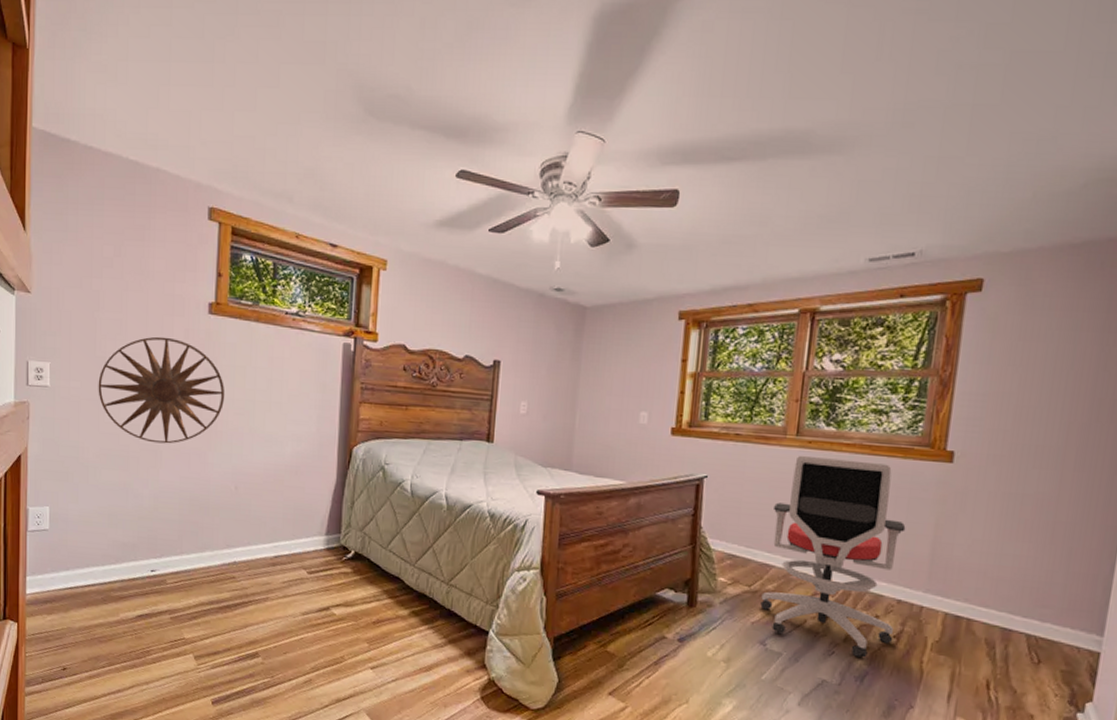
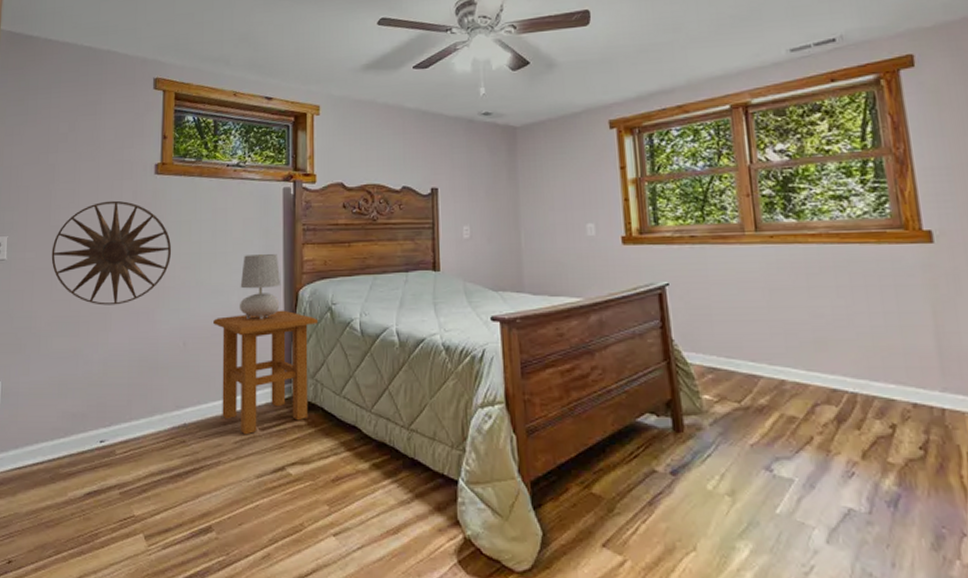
side table: none [266,464,371,577] -> present [213,310,319,435]
table lamp: none [293,407,336,473] -> present [240,254,281,320]
office chair: present [760,455,906,658] -> none [748,251,920,477]

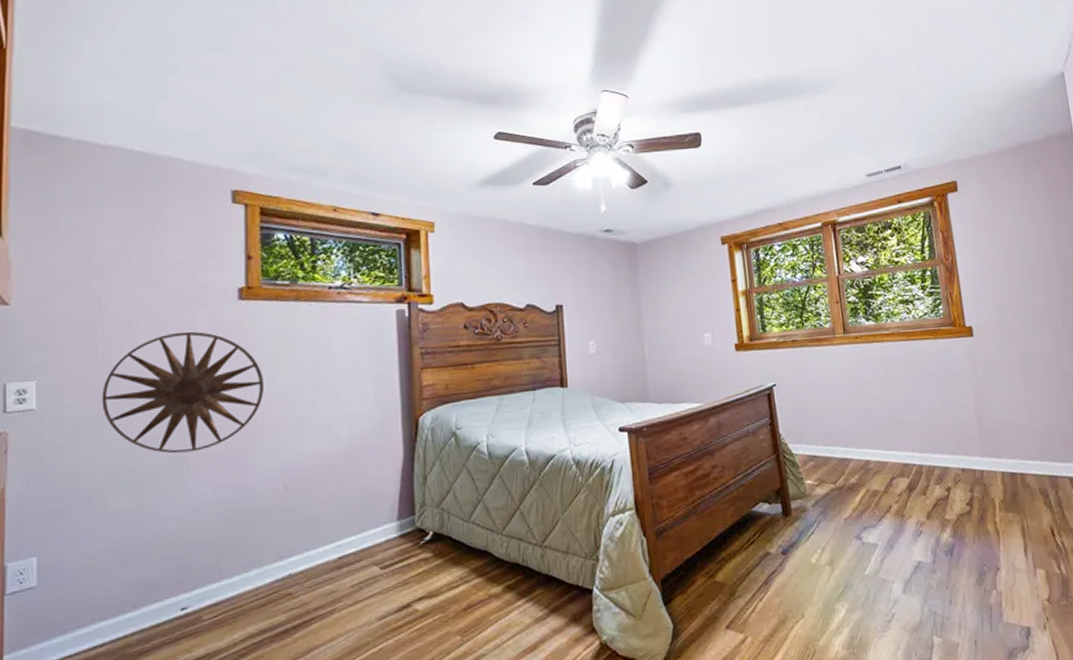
side table: present [213,310,319,435] -> none [320,439,442,577]
table lamp: present [240,254,281,320] -> none [350,381,399,453]

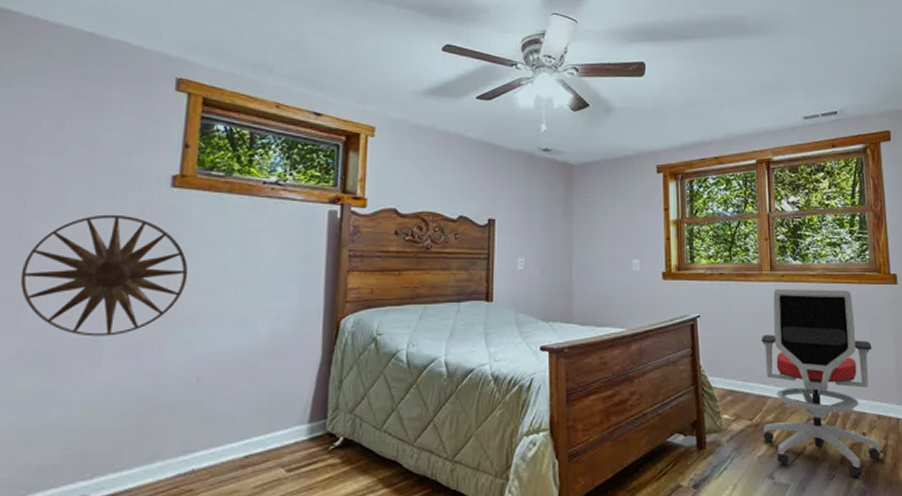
office chair: none [839,347,968,532] -> present [762,288,881,477]

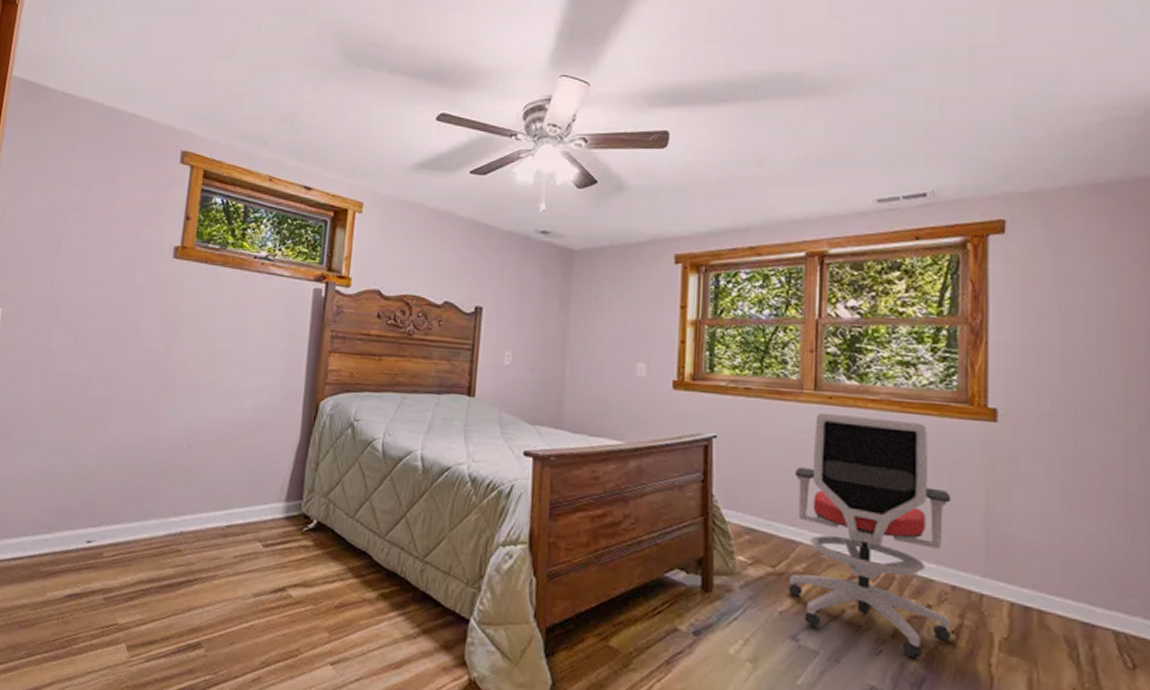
wall art: present [20,214,188,337] -> none [49,281,185,397]

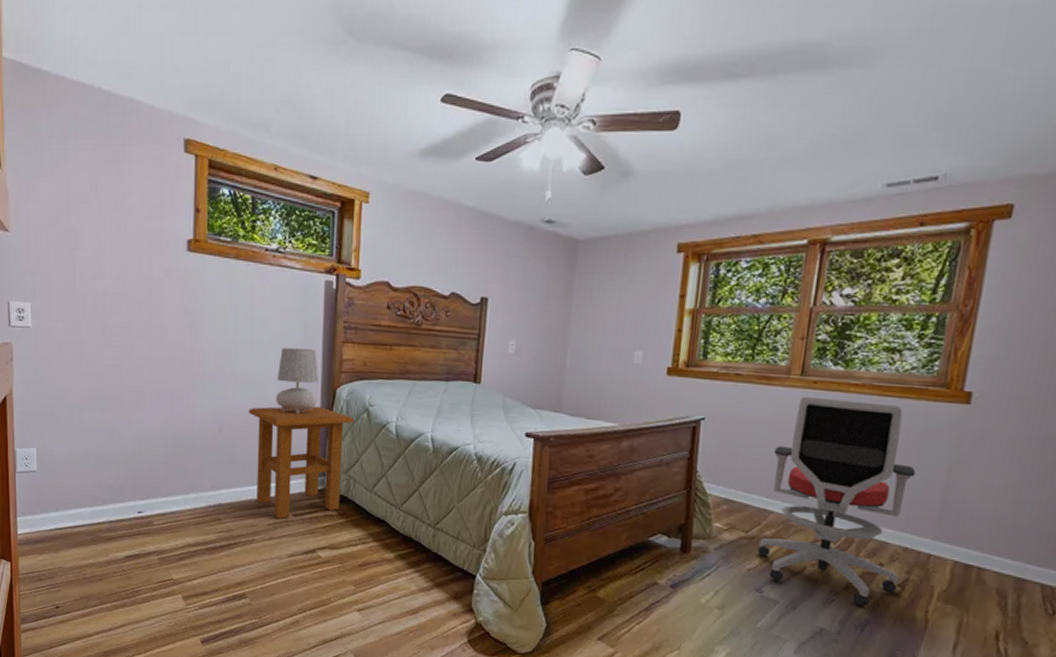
side table: none [223,420,338,551] -> present [249,406,355,519]
table lamp: none [253,357,302,430] -> present [276,348,319,414]

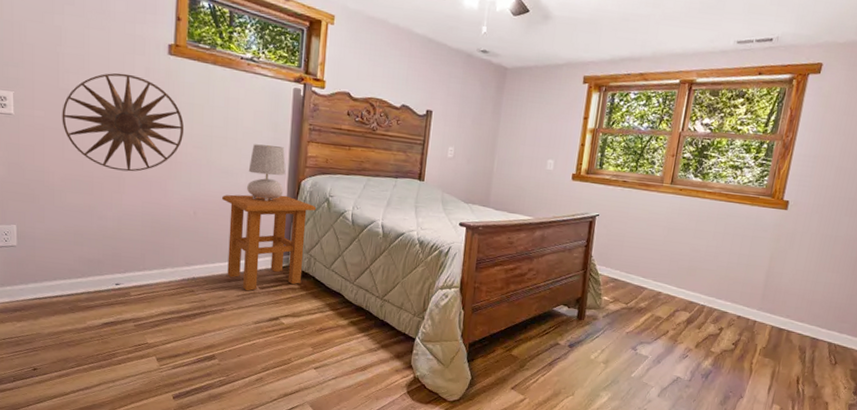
wall art: none [79,275,206,385] -> present [62,73,184,172]
office chair: present [757,396,916,607] -> none [634,200,748,360]

